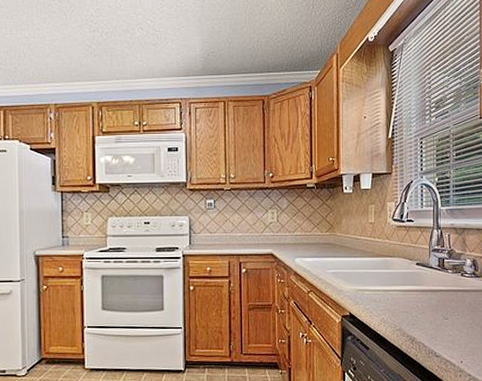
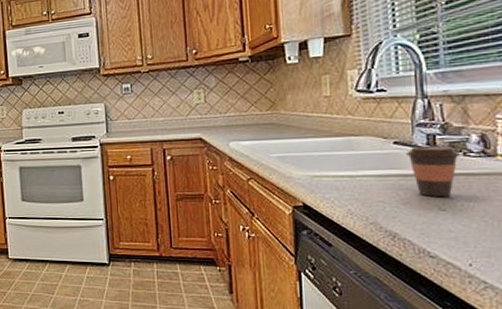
coffee cup: none [425,267,459,309] -> present [406,145,460,198]

